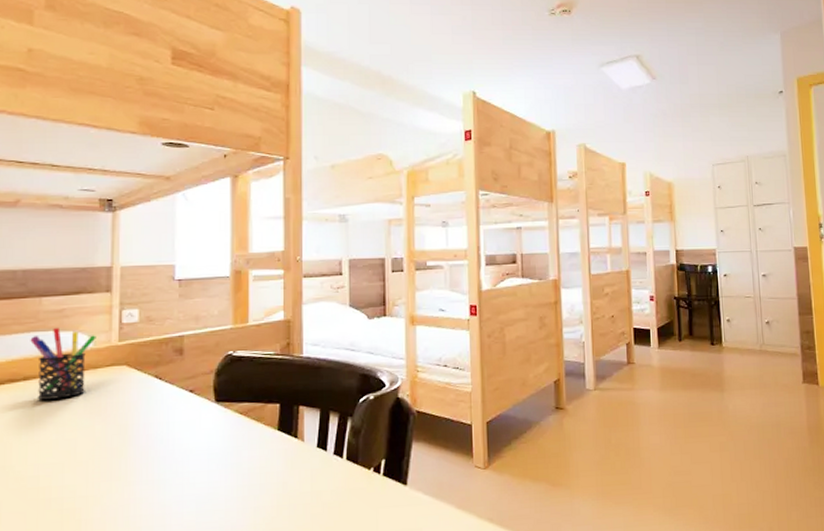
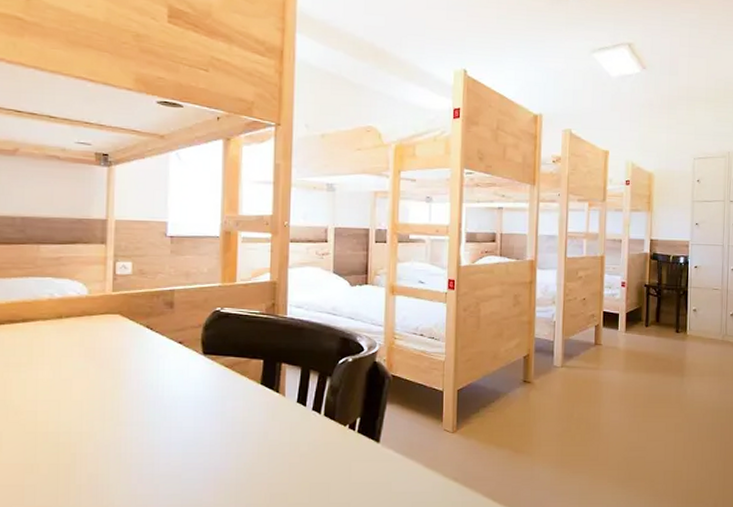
pen holder: present [30,328,96,400] -> none [29,275,91,342]

